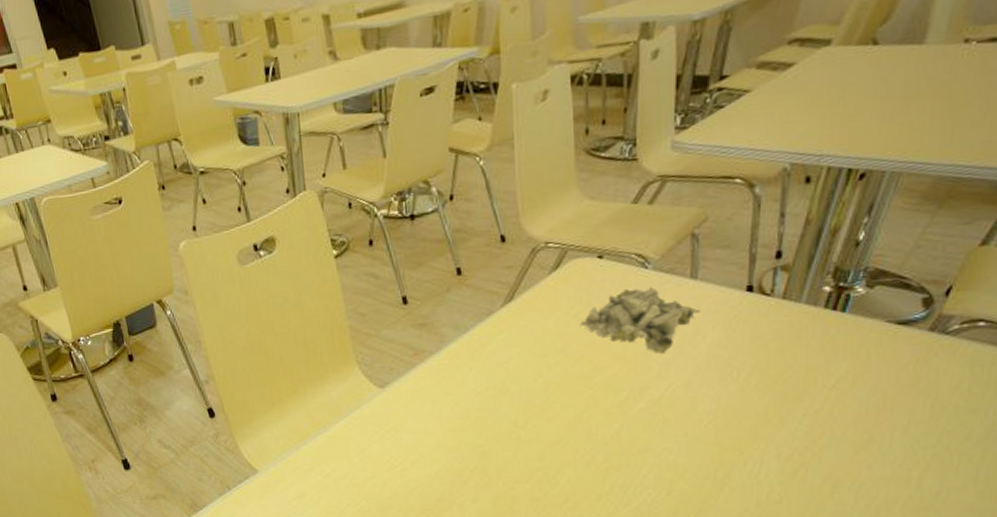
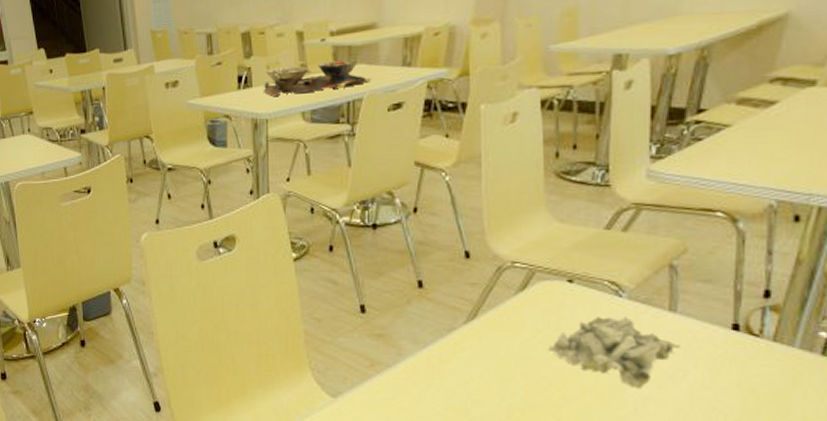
food tray: none [292,21,402,89] -> present [263,39,371,97]

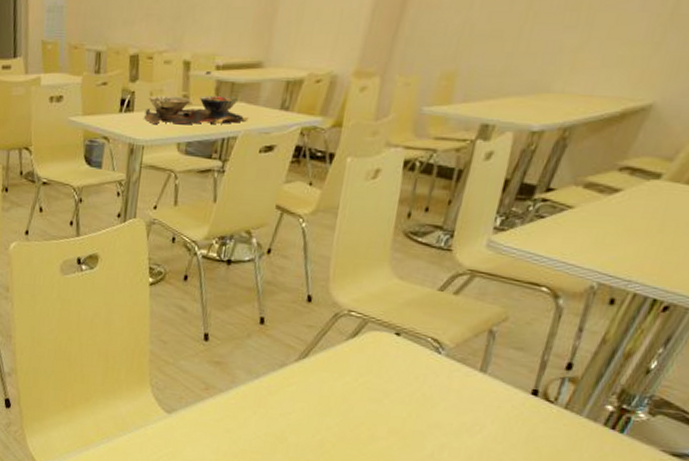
crumpled paper: present [548,317,680,388] -> none [365,369,483,436]

